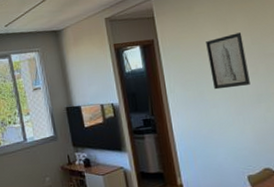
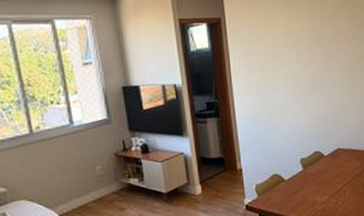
wall art: present [206,32,250,90] -> none [271,19,308,75]

